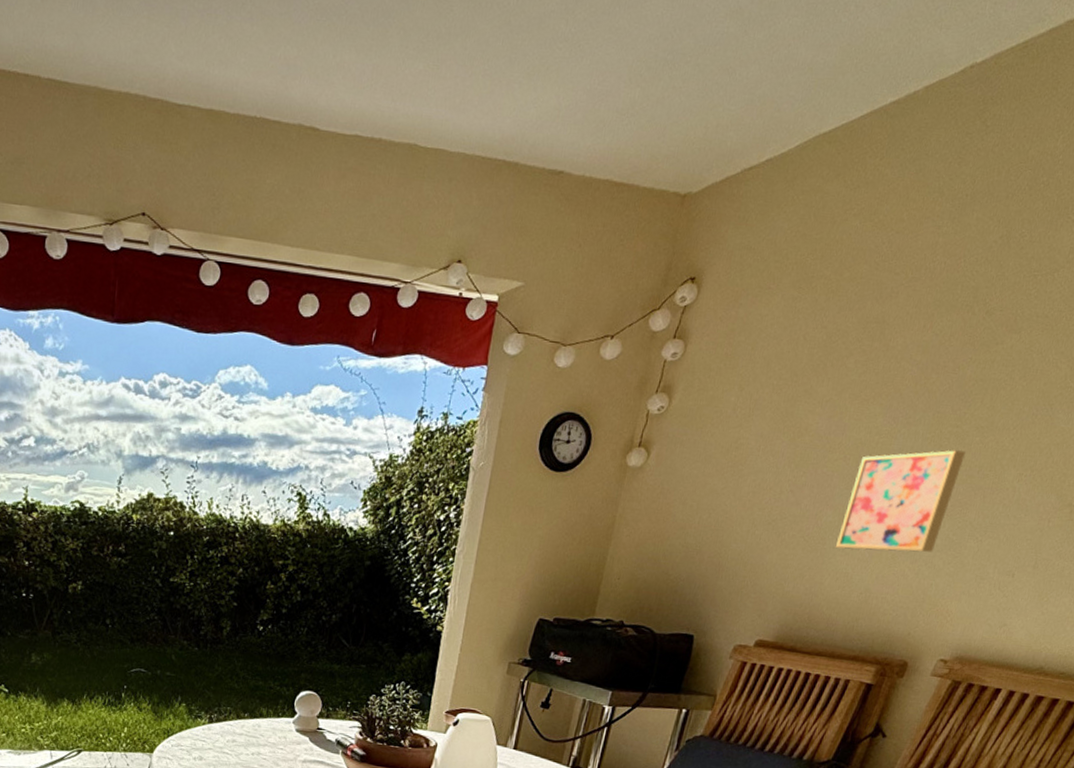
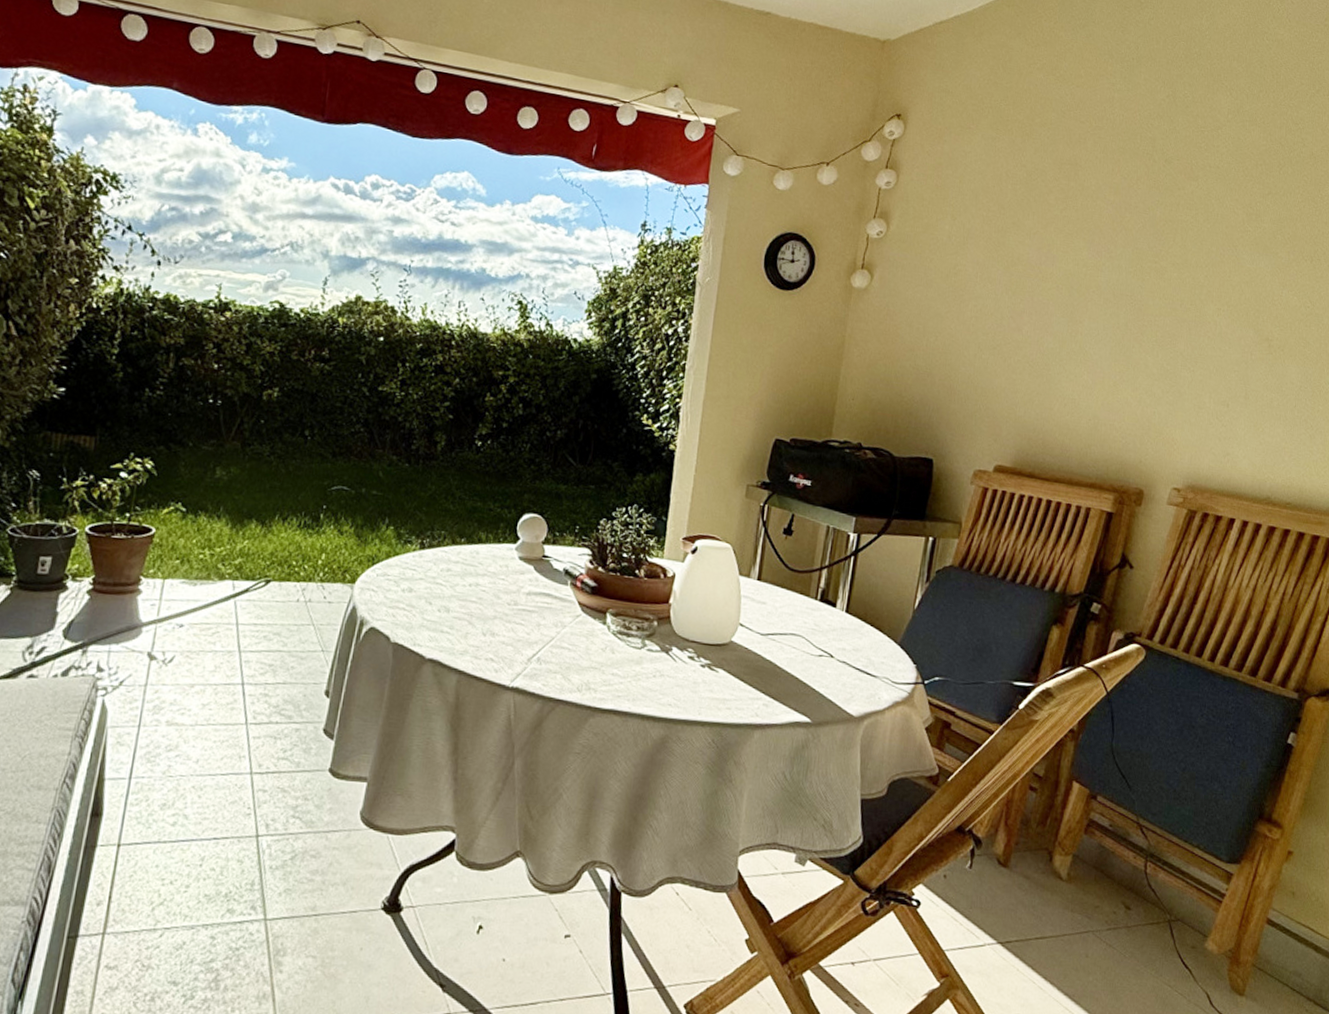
wall art: present [835,449,966,553] -> none [1059,283,1166,381]

